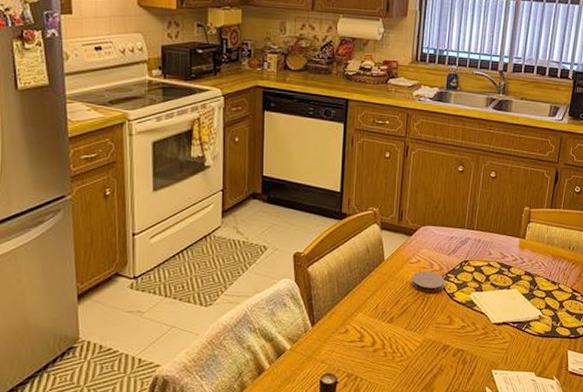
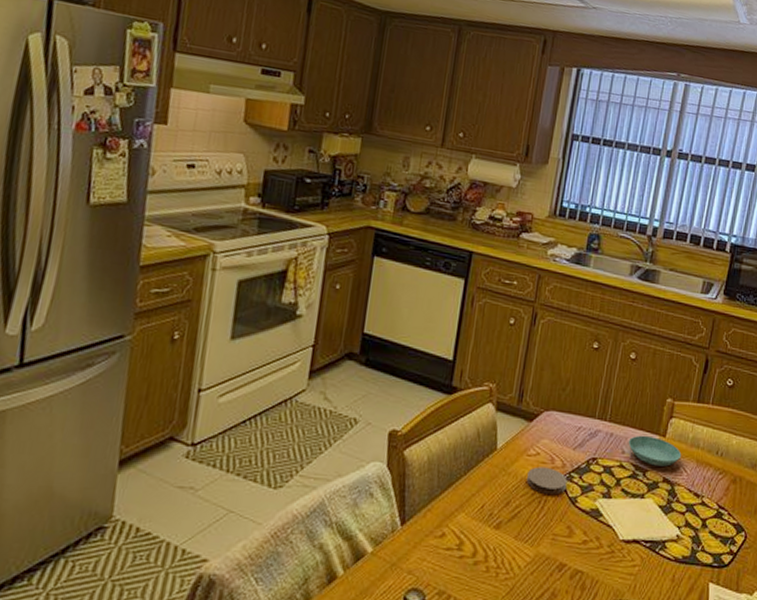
saucer: none [494,239,540,263] -> present [628,435,682,467]

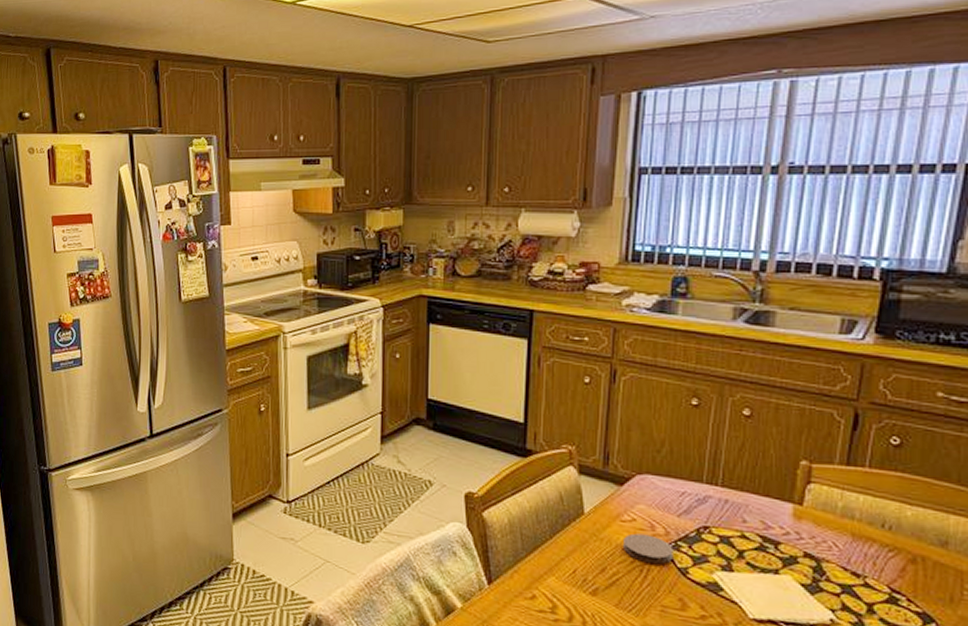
saucer: present [628,435,682,467] -> none [750,502,829,540]

